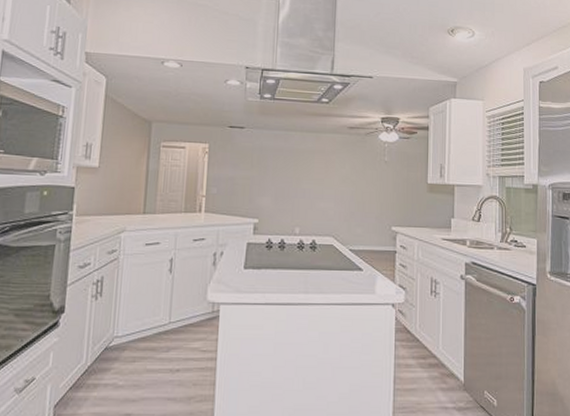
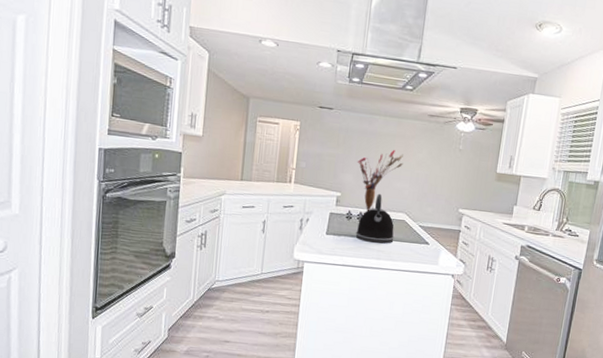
bouquet: none [274,166,326,241] -> present [357,149,403,214]
kettle: none [278,216,322,275] -> present [355,193,394,245]

